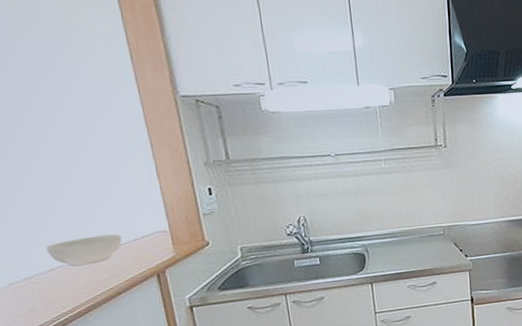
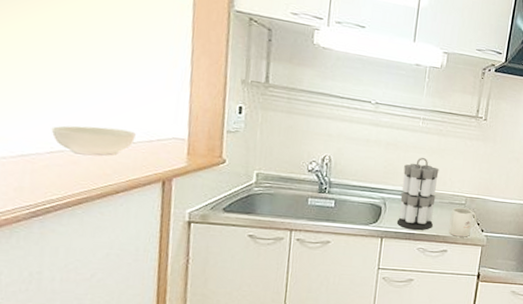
spice rack: none [377,198,417,270] -> present [397,158,439,231]
mug: none [432,237,459,267] -> present [448,207,477,237]

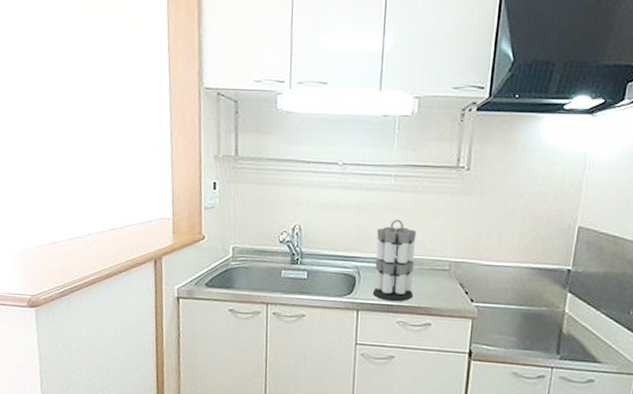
bowl: present [51,125,136,156] -> none [70,213,131,240]
mug: present [448,207,477,237] -> none [431,274,464,309]

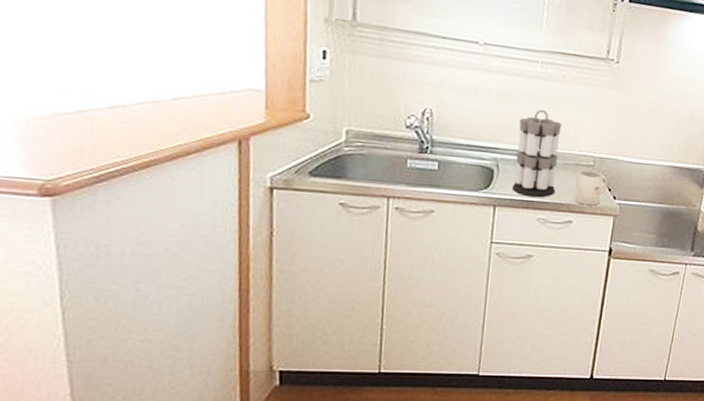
mug: none [431,274,464,309] -> present [574,169,608,206]

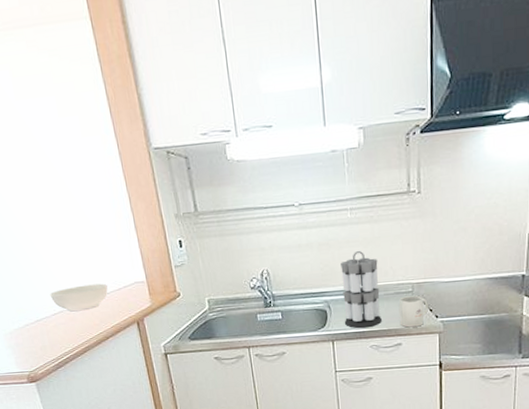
bowl: none [110,76,205,112] -> present [49,283,108,312]

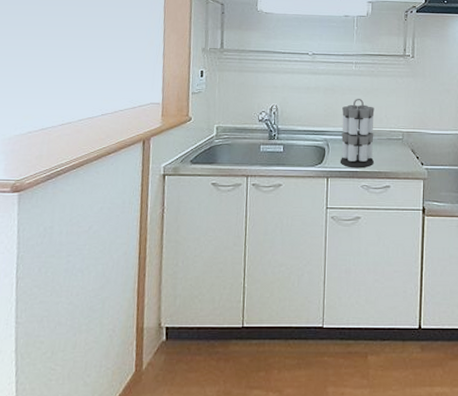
bowl: present [49,283,108,312] -> none [63,100,123,124]
mug: present [398,295,428,328] -> none [389,143,415,172]

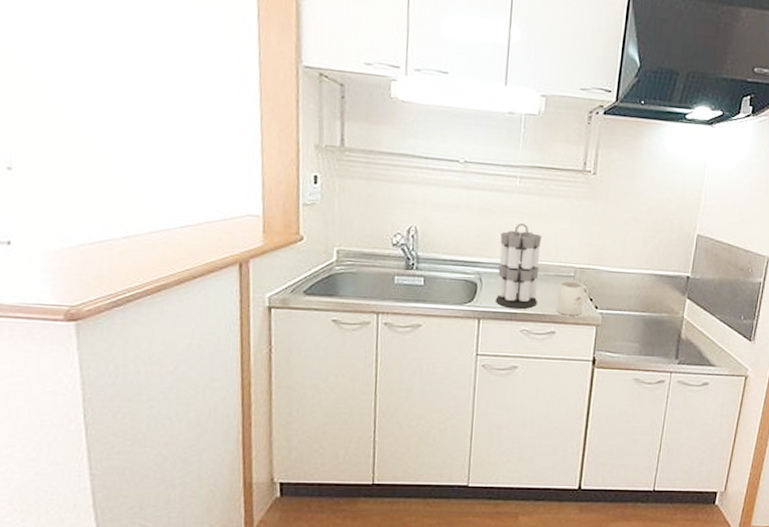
mug: none [389,143,415,172] -> present [556,280,589,316]

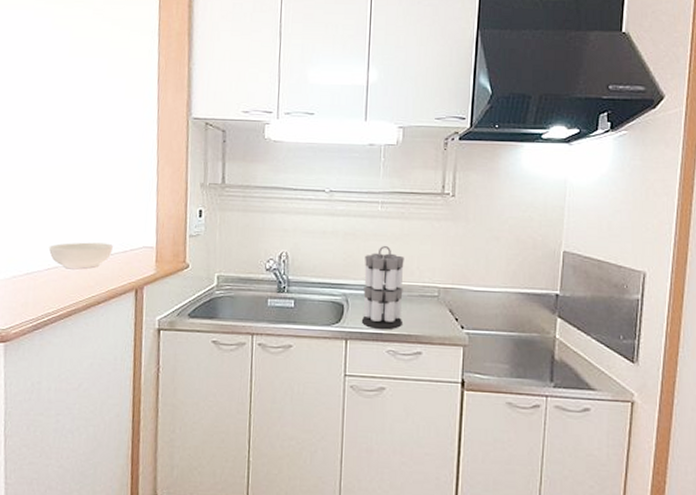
bowl: none [125,207,209,239] -> present [48,242,113,270]
mug: present [556,280,589,316] -> none [421,300,454,336]

